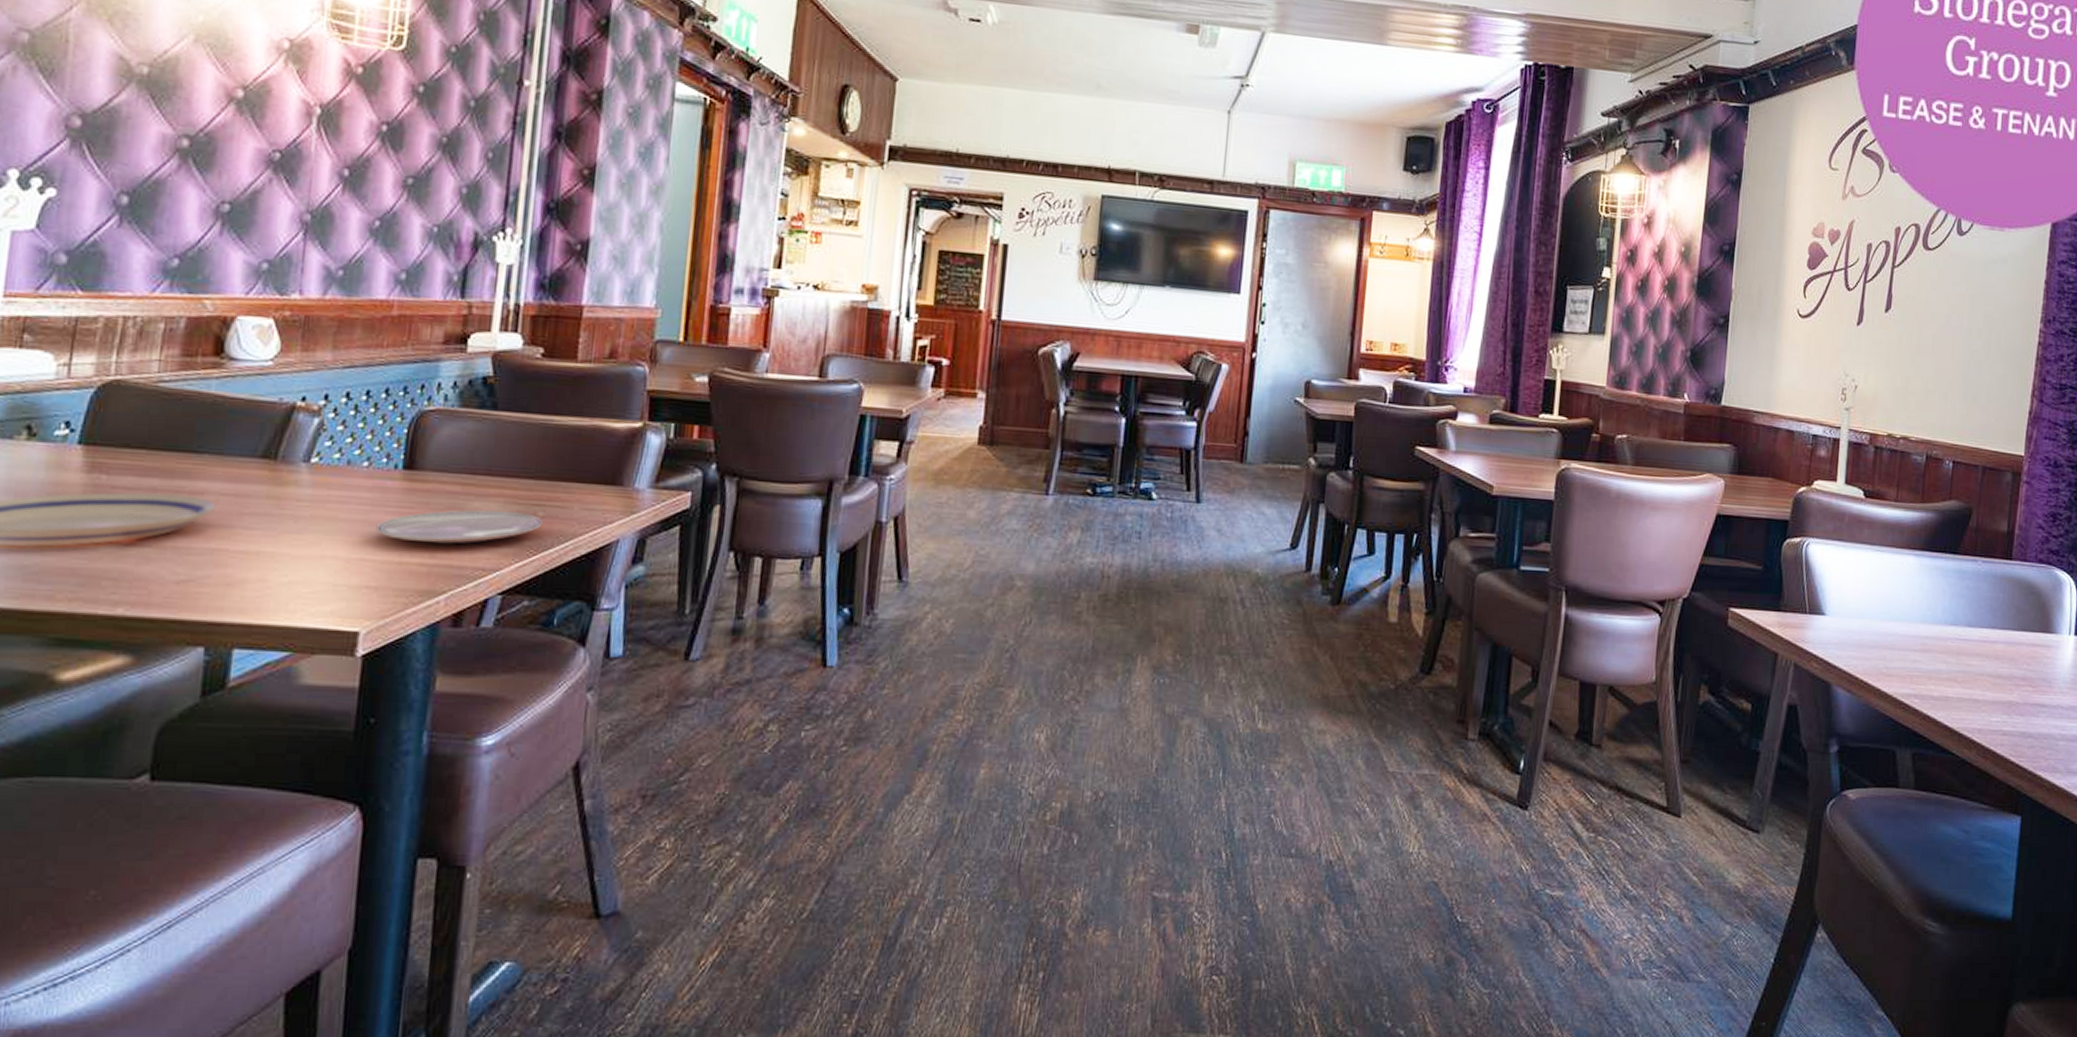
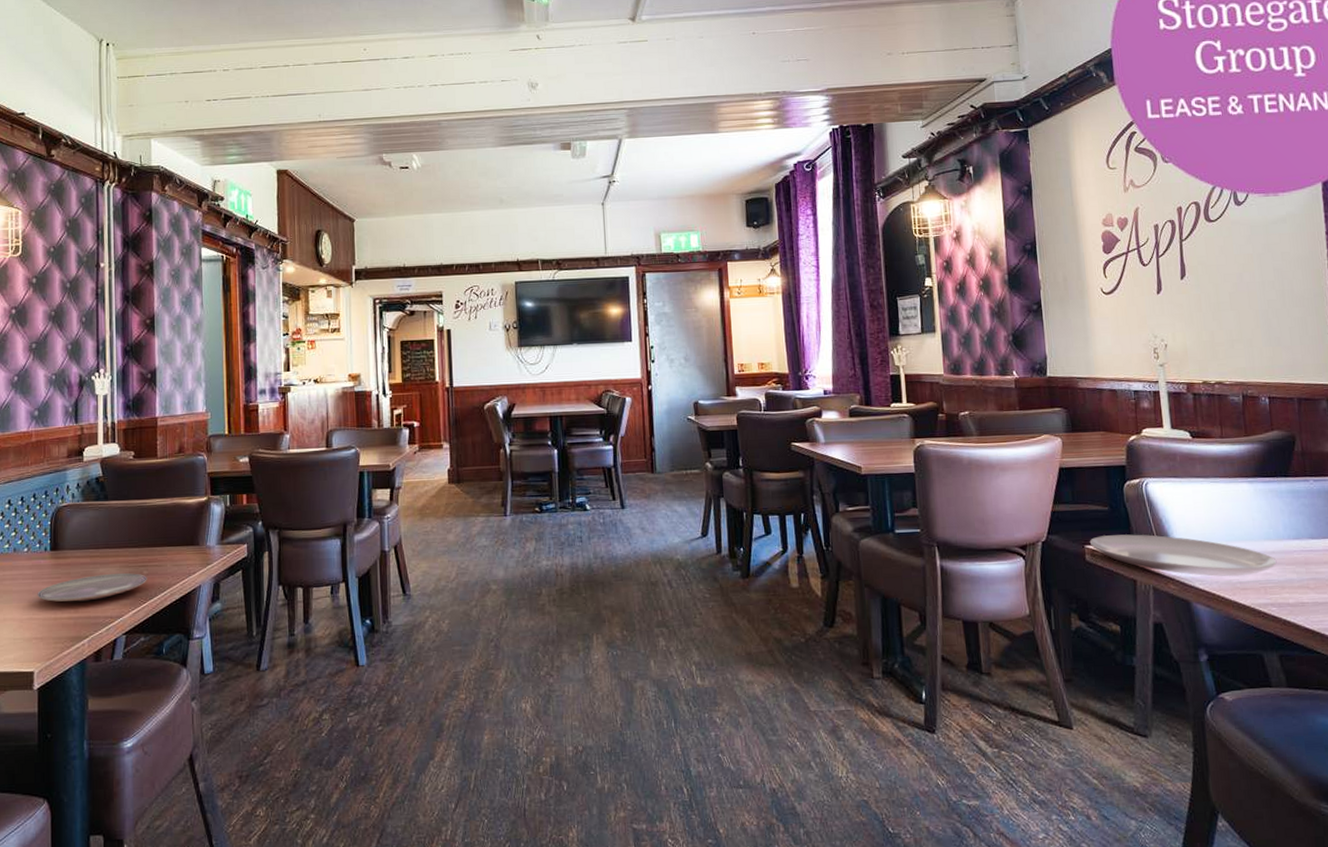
plate: none [1735,598,1929,661] -> present [1089,534,1277,577]

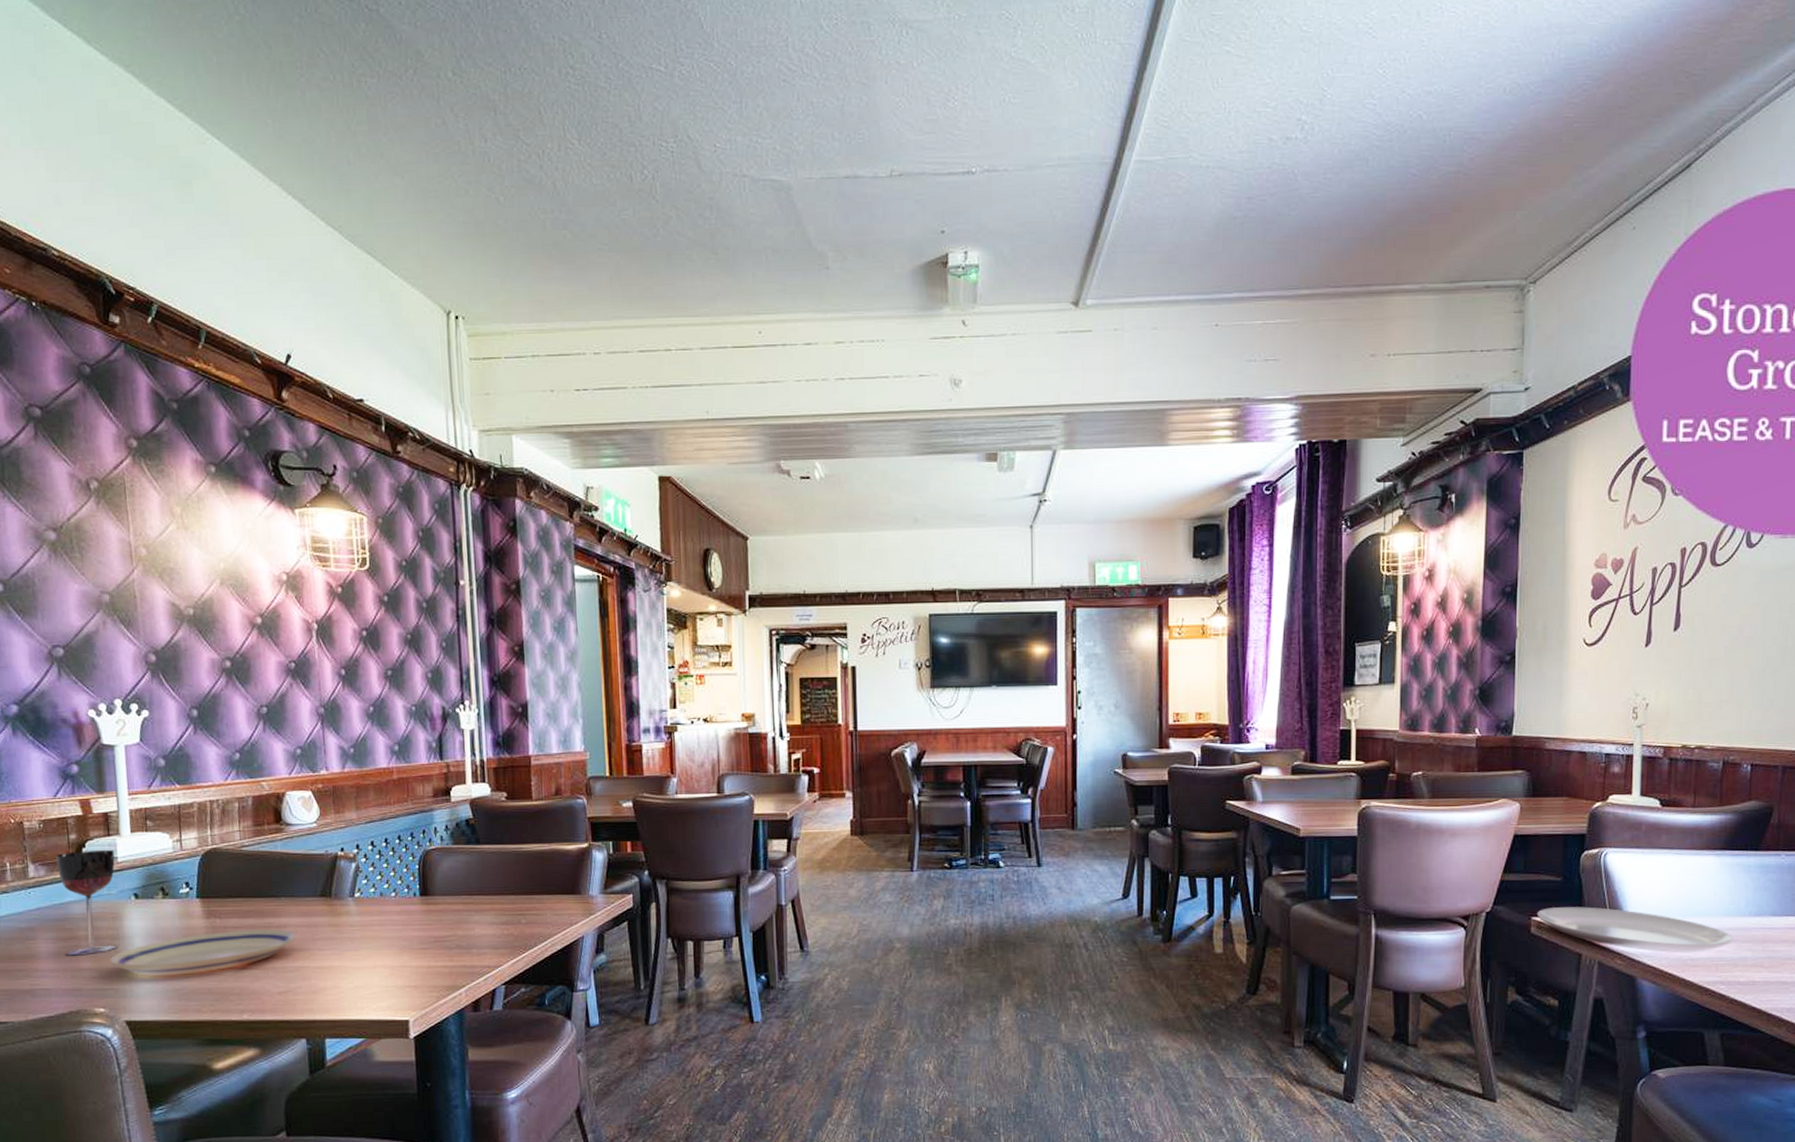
plate: present [37,573,147,602] -> none [408,922,526,950]

